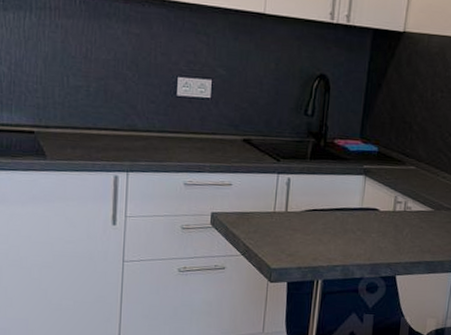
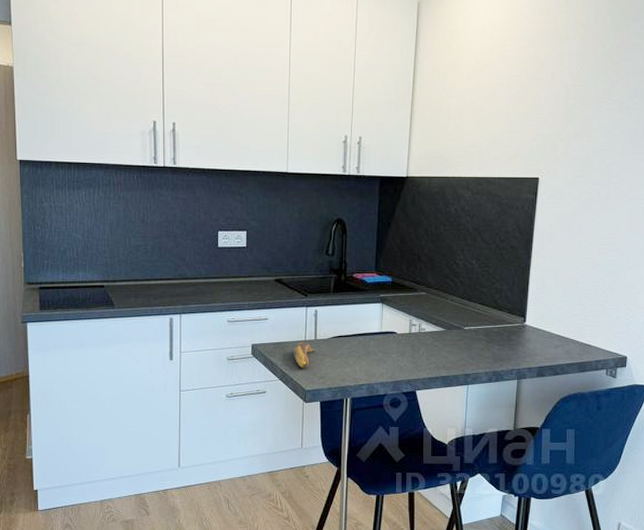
banana: none [260,214,285,244] -> present [294,342,315,368]

